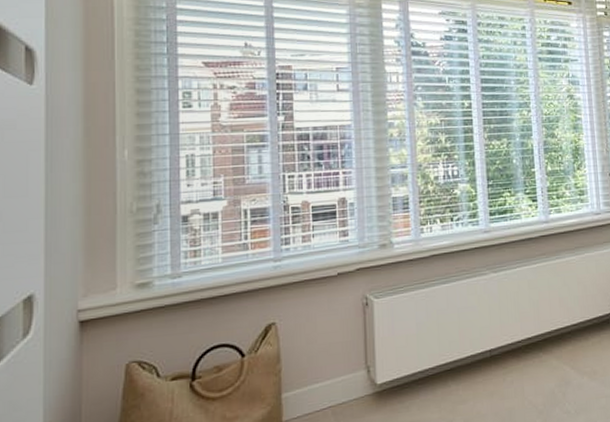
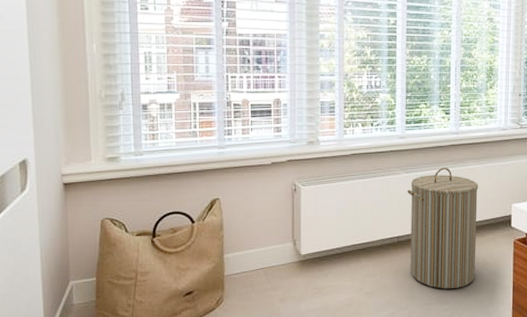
laundry hamper: none [497,262,584,410] -> present [407,167,478,289]

